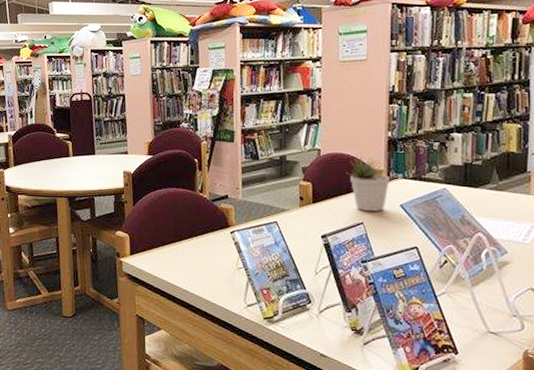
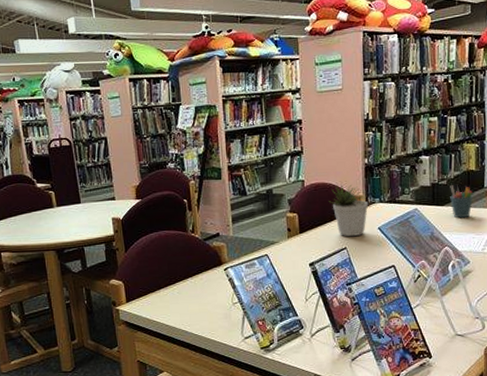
pen holder: none [485,166,513,204] -> present [450,185,473,219]

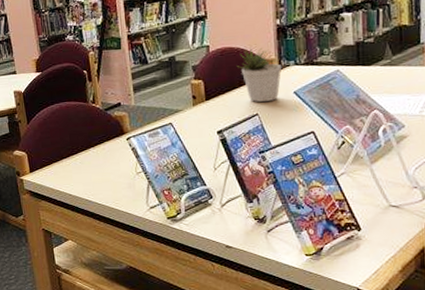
pen holder: present [450,185,473,219] -> none [378,43,407,79]

